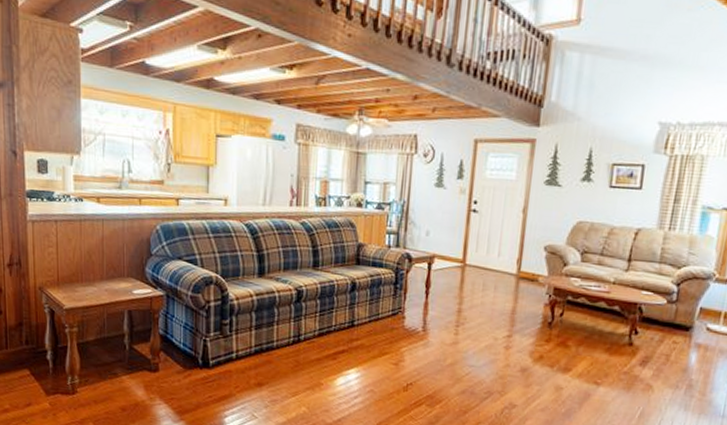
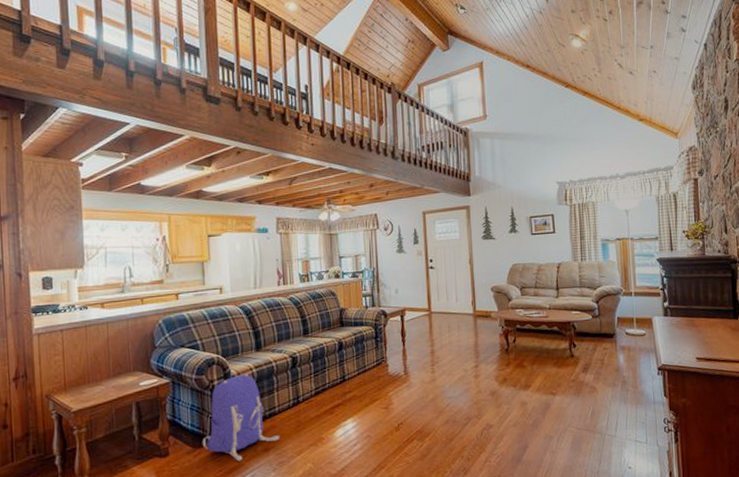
backpack: none [193,299,276,391] -> present [202,374,280,461]

